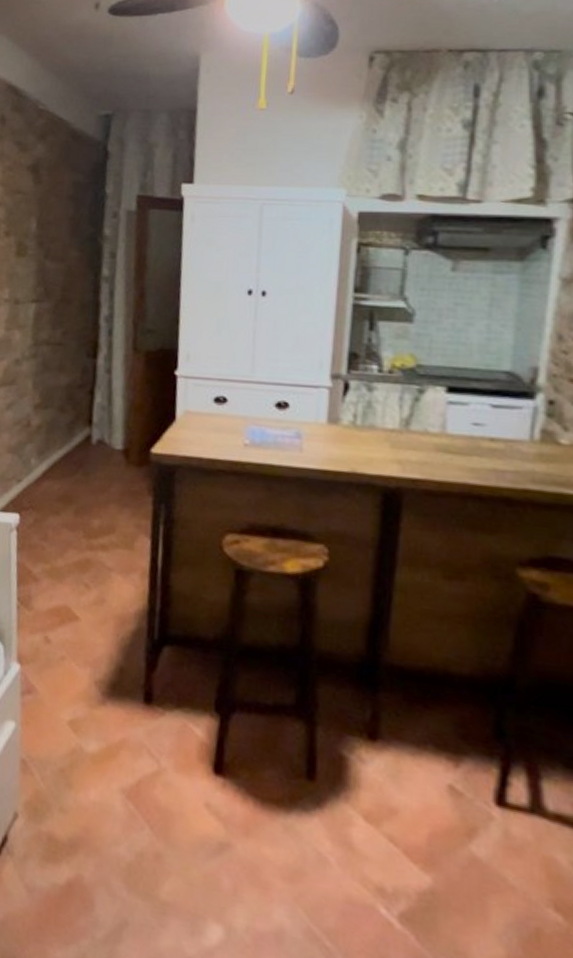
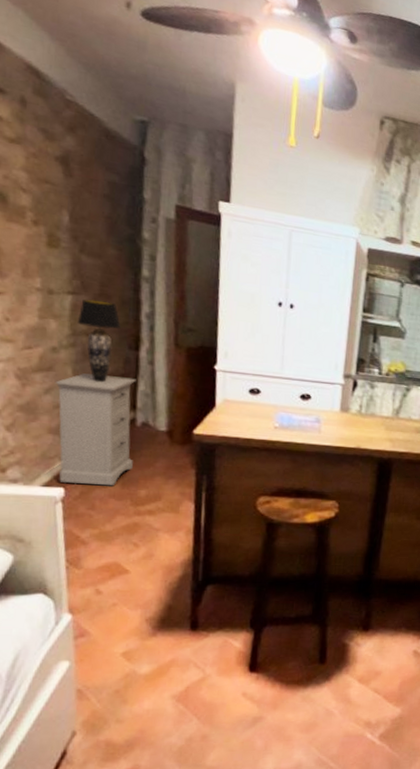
nightstand: none [15,386,93,514] -> present [56,373,136,486]
table lamp: none [40,306,80,396] -> present [78,299,121,383]

